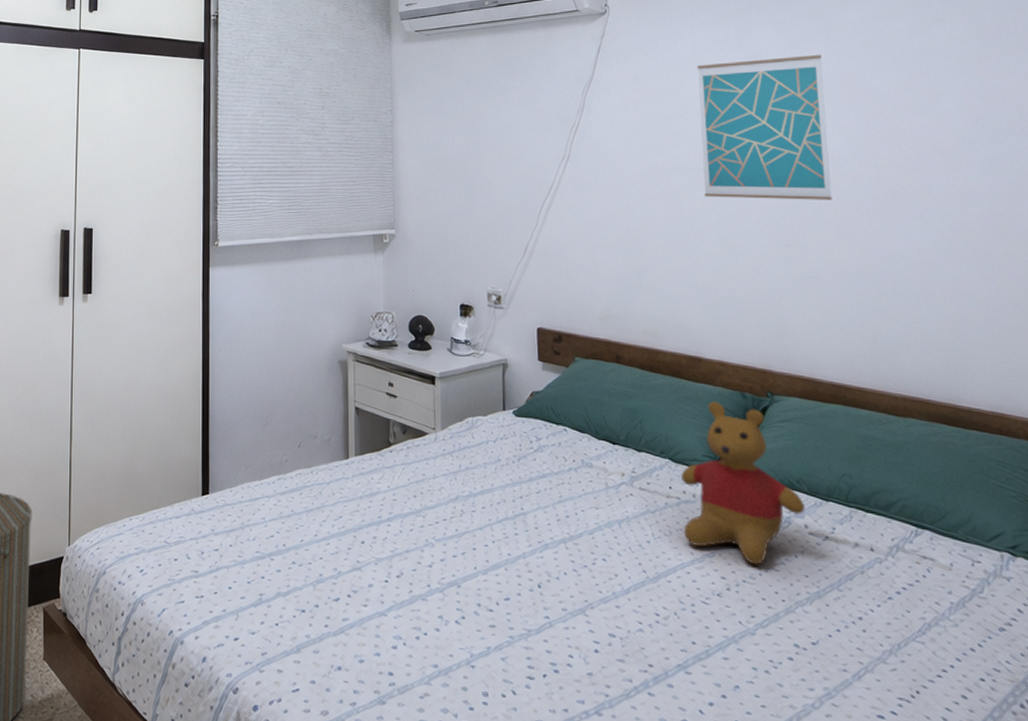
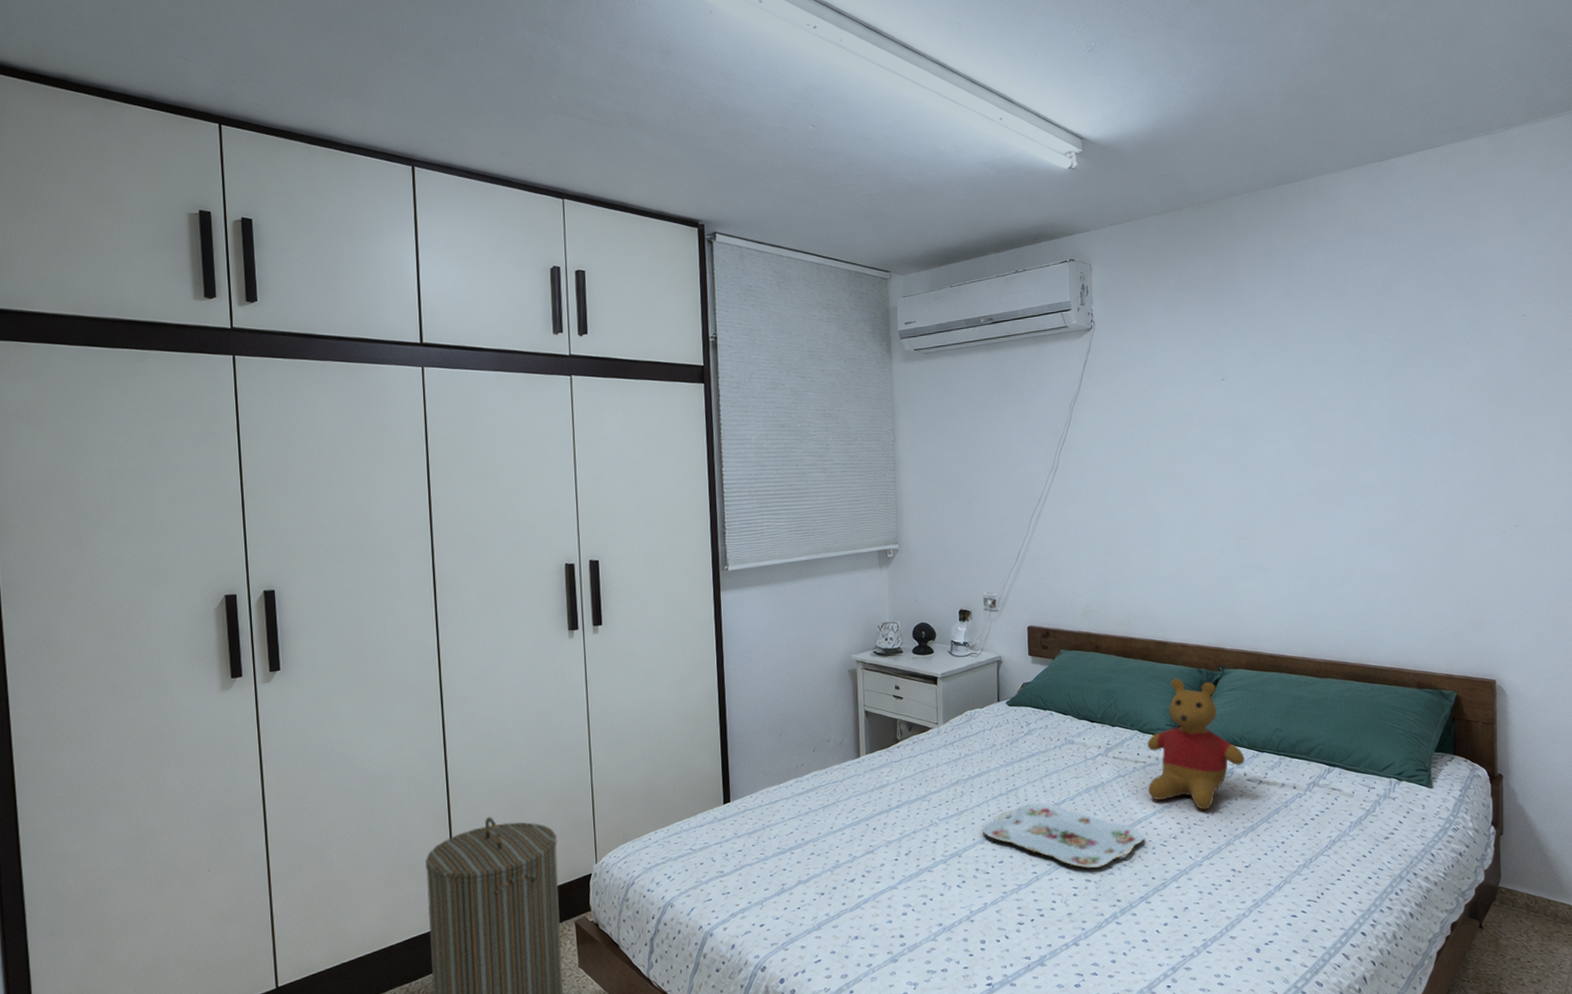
serving tray: none [485,533,681,621] -> present [982,803,1145,868]
wall art: present [696,54,832,200] -> none [1170,364,1279,499]

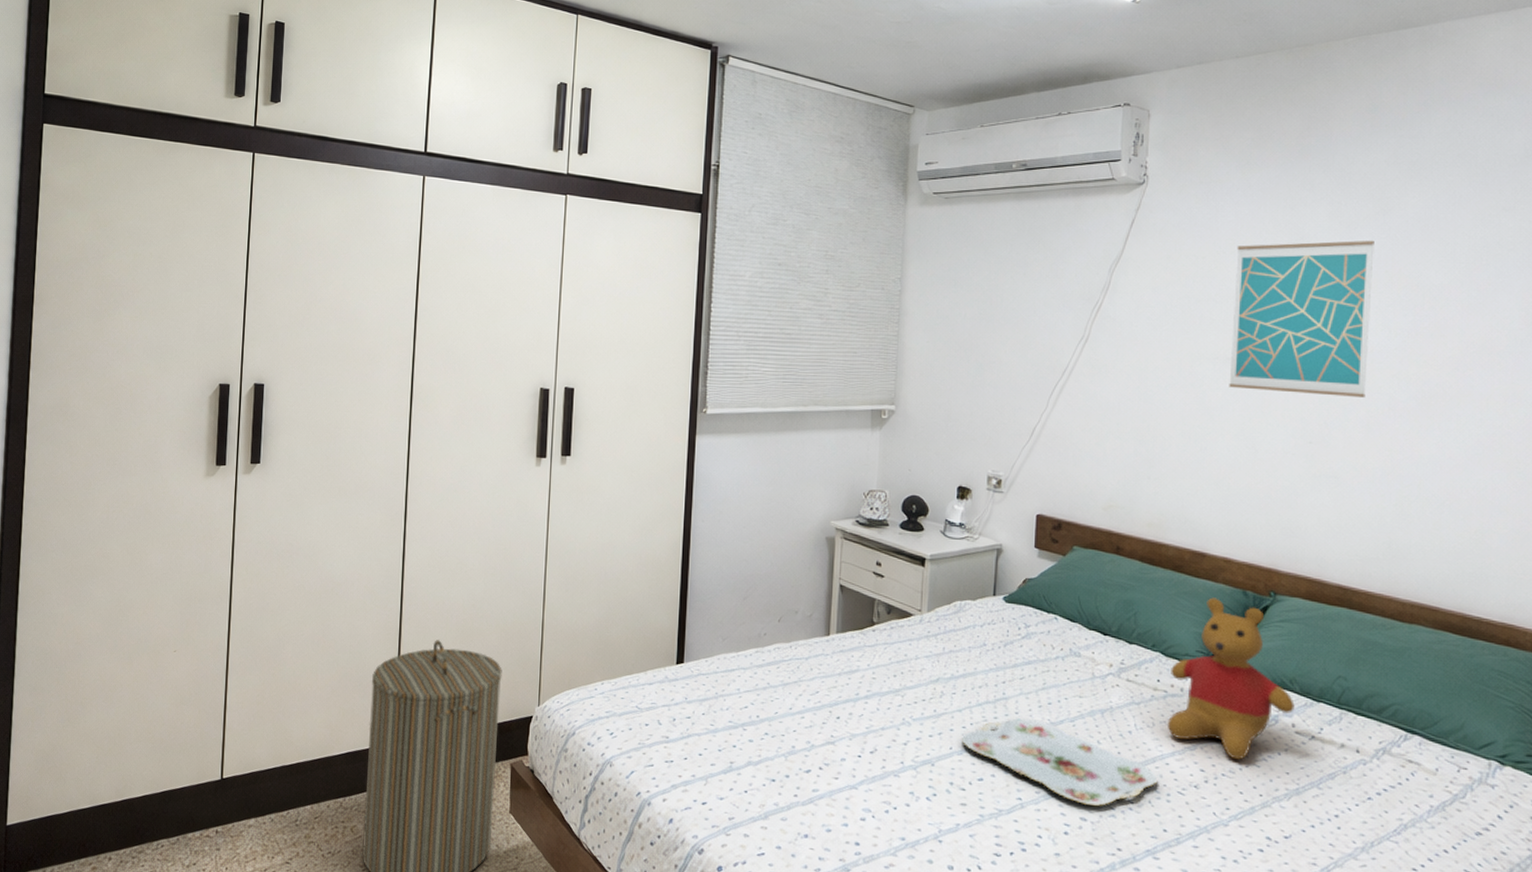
wall art: none [1170,364,1279,499] -> present [1229,240,1374,397]

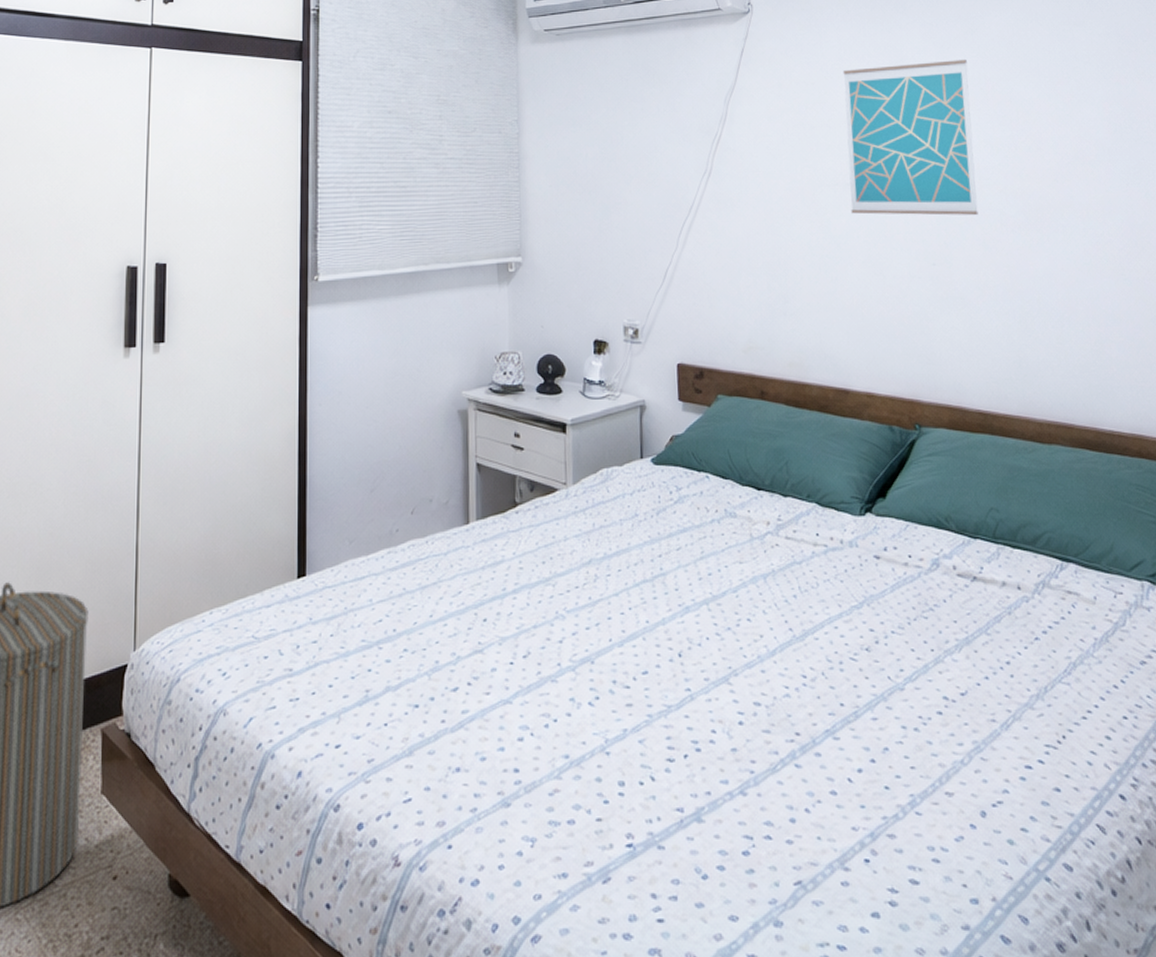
serving tray: present [962,718,1158,806] -> none [621,594,829,687]
teddy bear: present [1167,597,1295,760] -> none [828,437,954,613]

